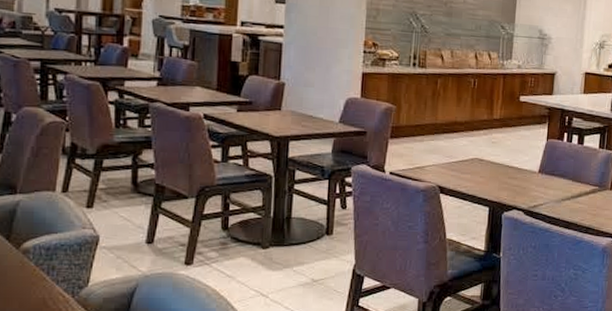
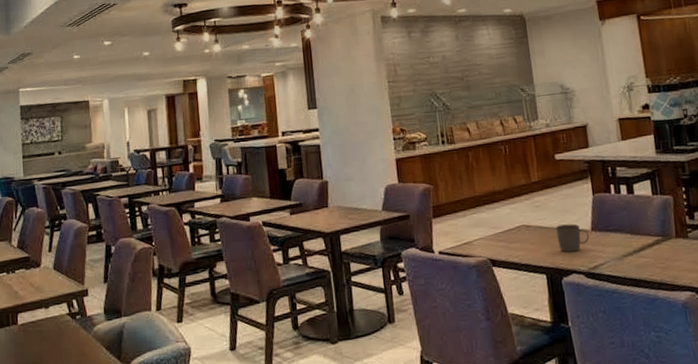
mug: none [506,163,536,190] -> present [555,223,590,252]

